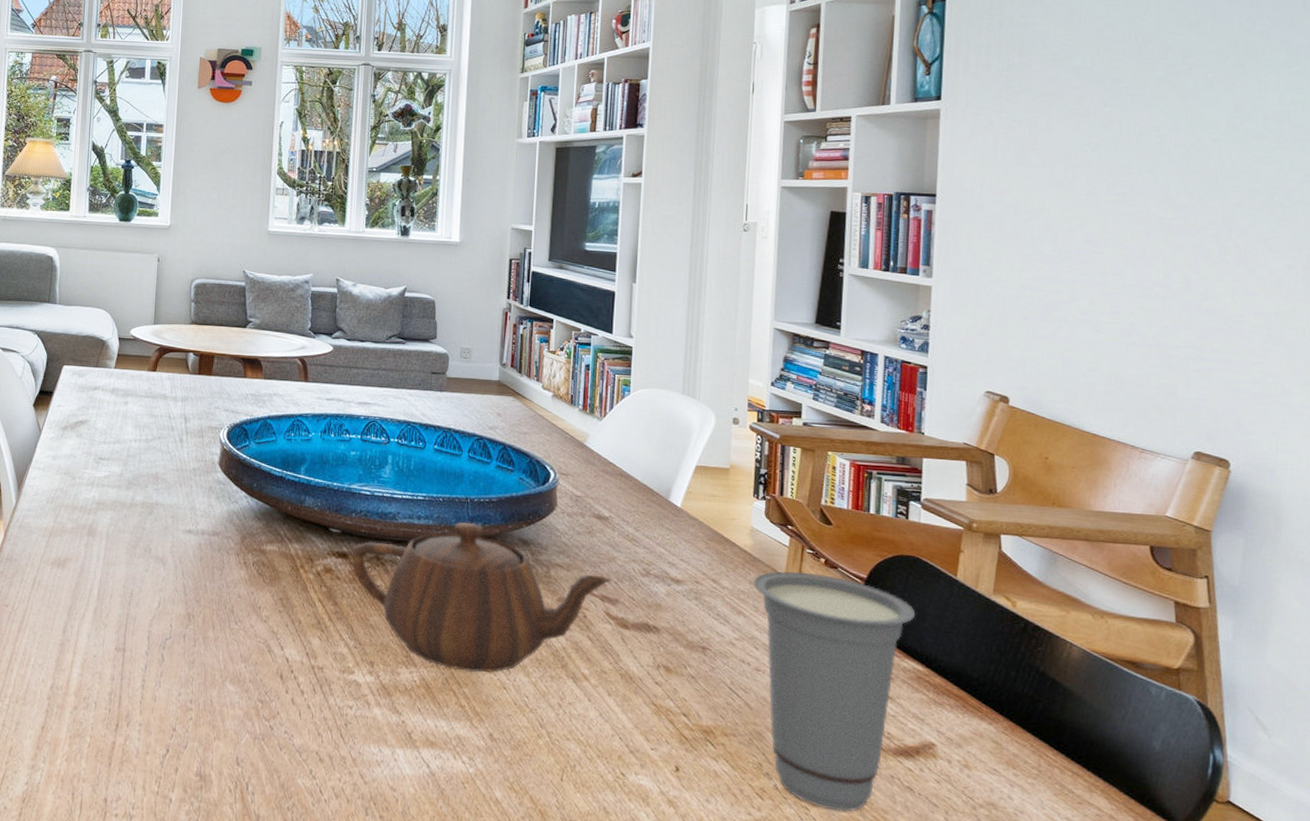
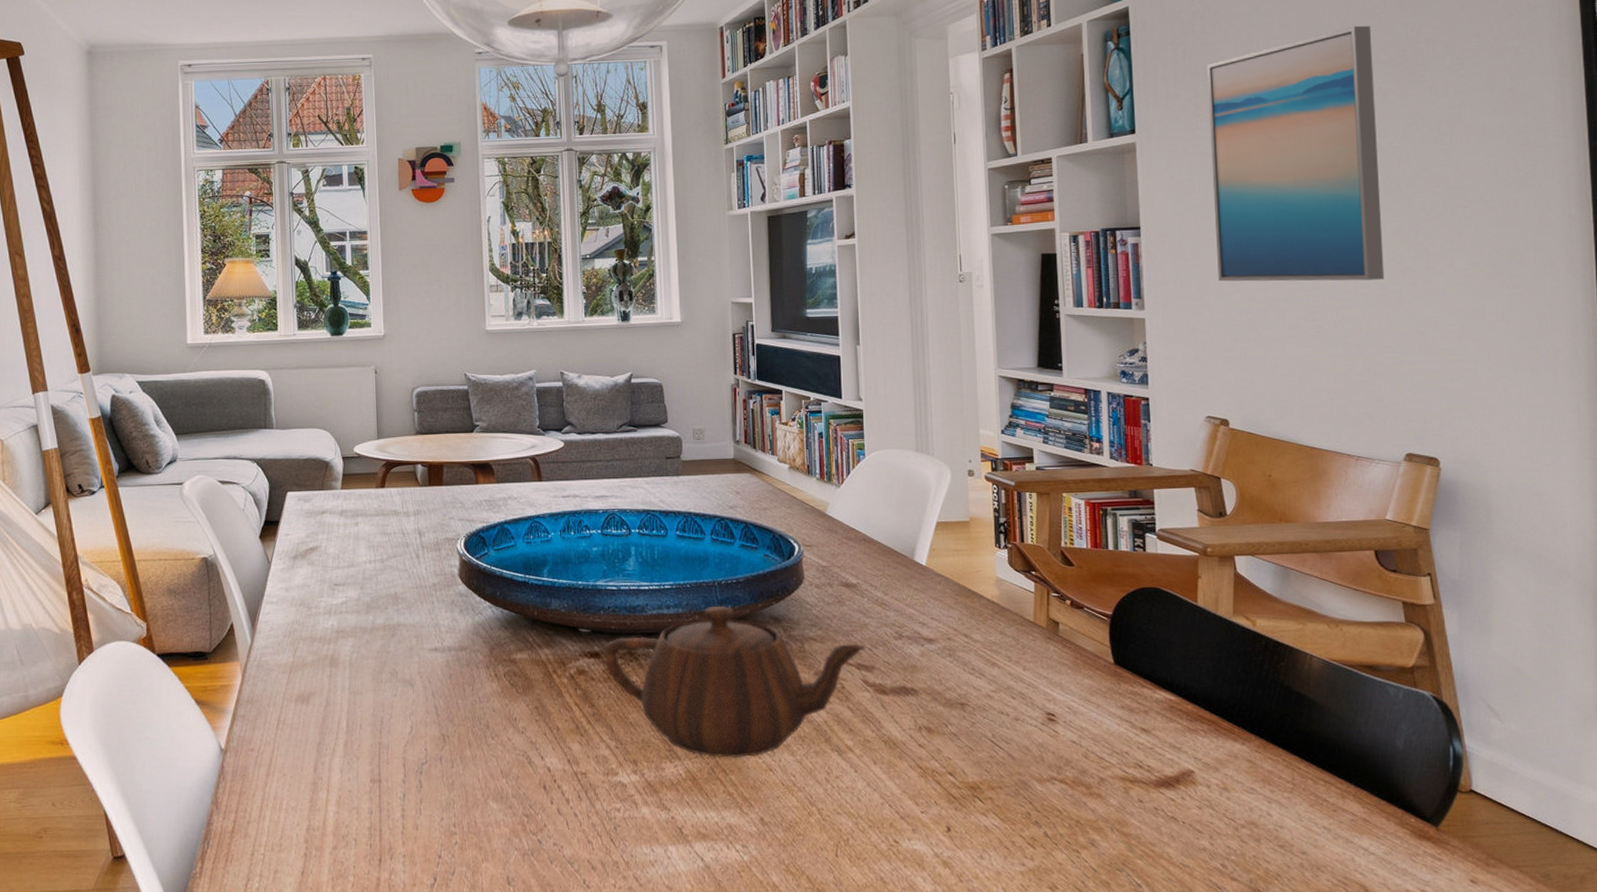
cup: present [753,571,916,812] -> none [1004,615,1162,850]
wall art: none [1013,11,1203,273] -> present [1207,25,1385,282]

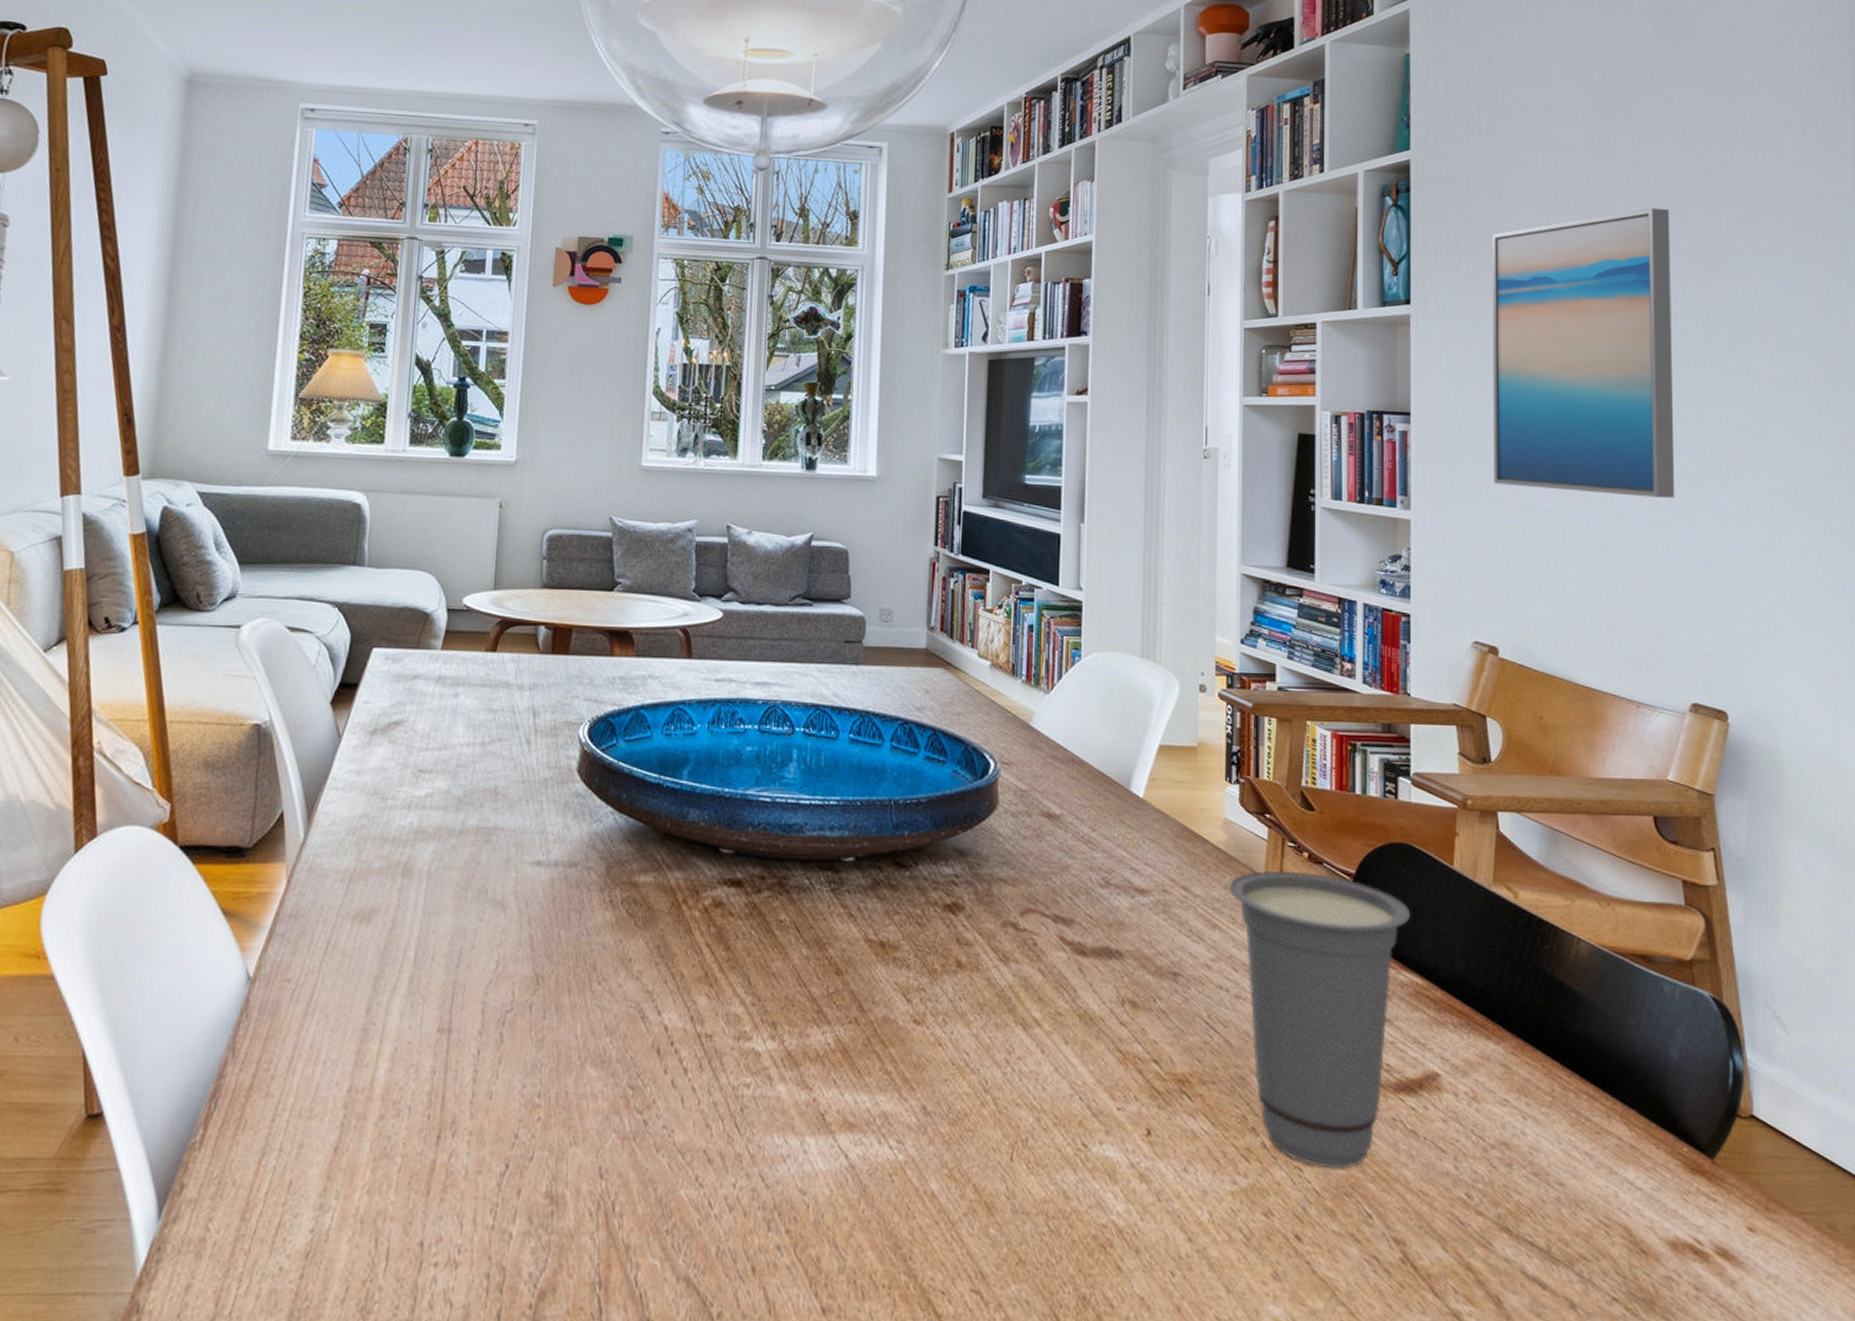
teapot: present [604,605,867,759] -> none [747,831,1067,1027]
cup: none [1004,615,1162,850] -> present [1229,870,1411,1169]

